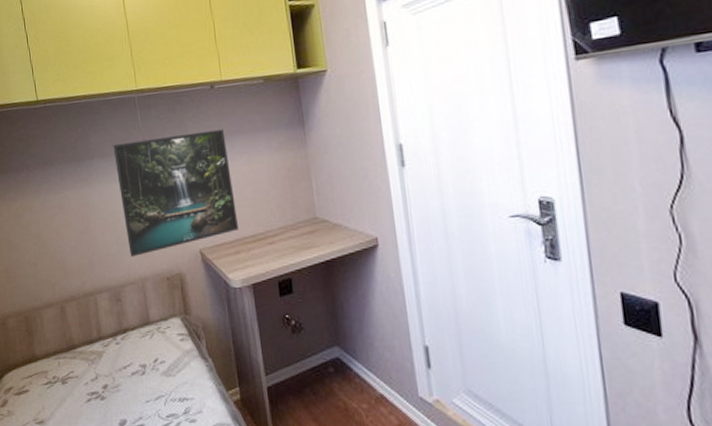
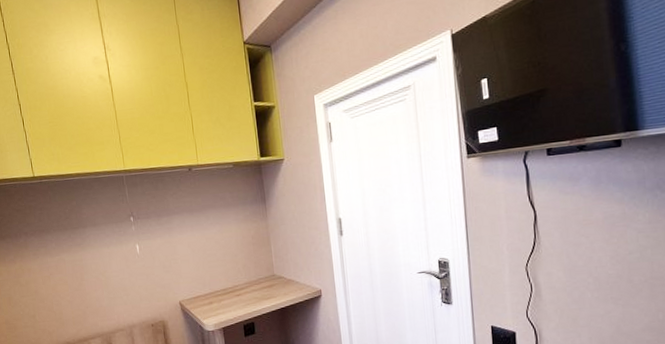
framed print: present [113,129,238,258] -> none [104,204,212,309]

